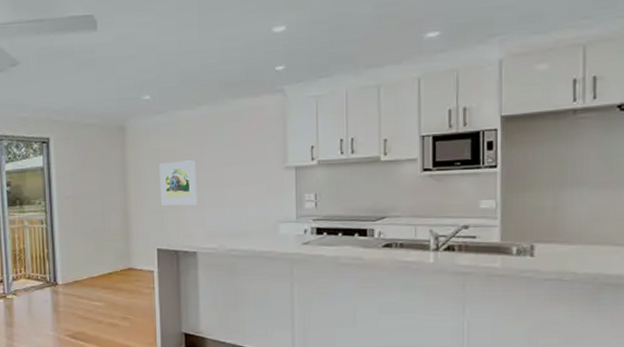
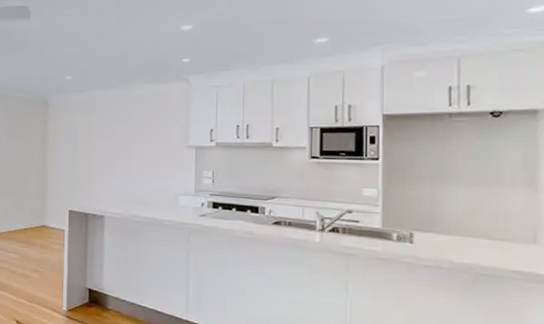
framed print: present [159,160,198,206] -> none [75,134,108,174]

